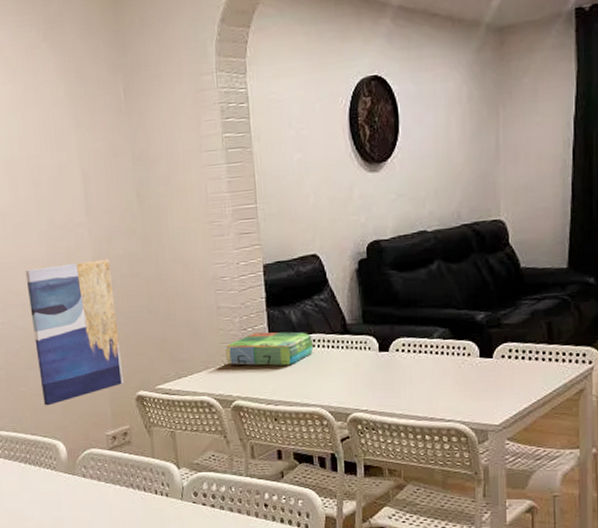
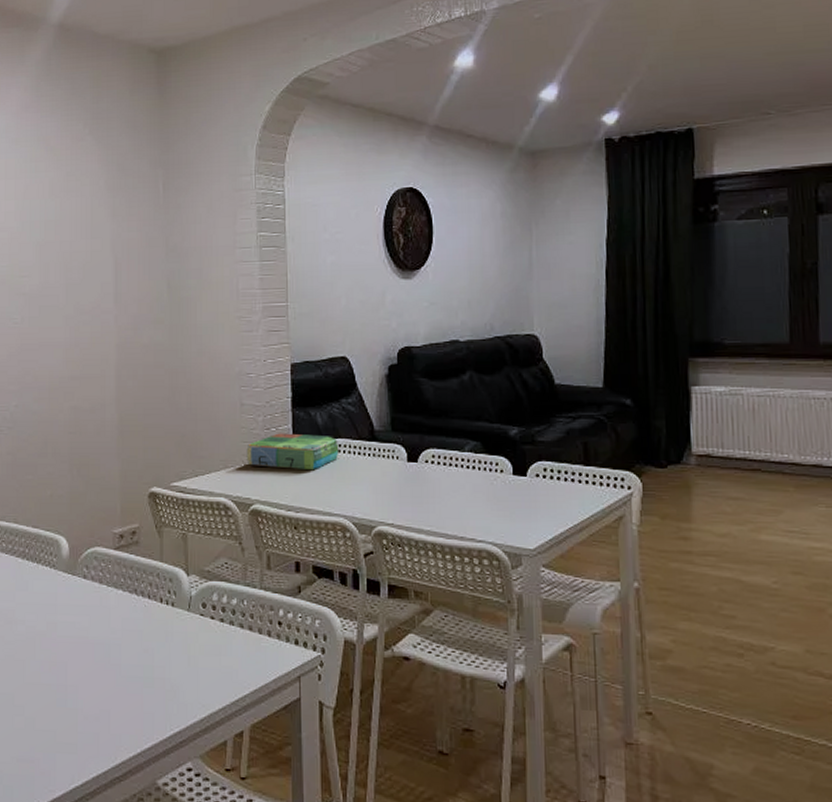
wall art: present [25,259,124,406] -> none [46,347,138,497]

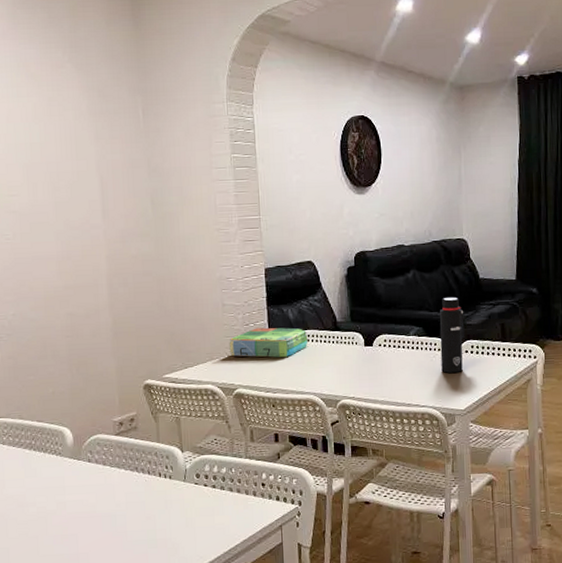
water bottle: none [502,406,536,501] -> present [439,297,465,373]

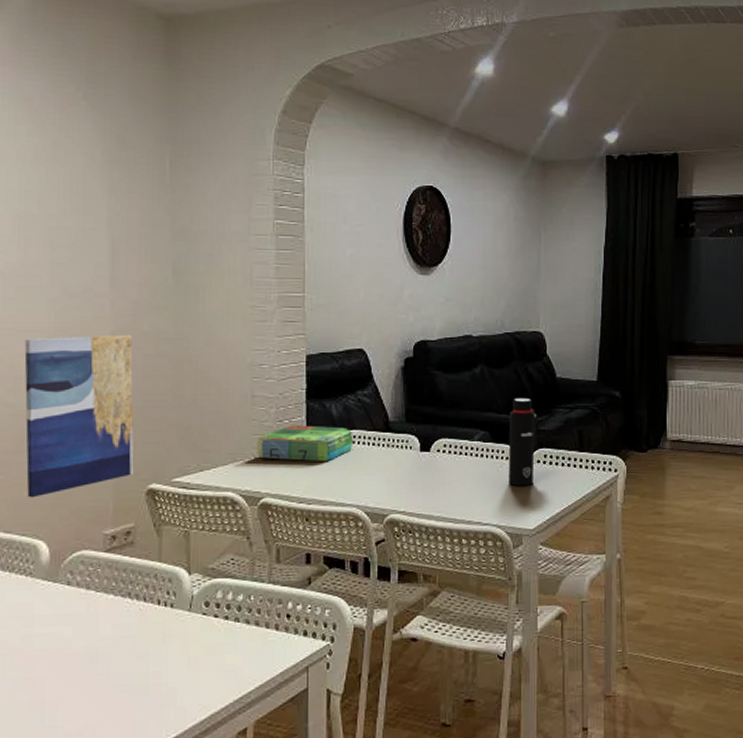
wall art: none [40,258,133,394] -> present [24,334,134,498]

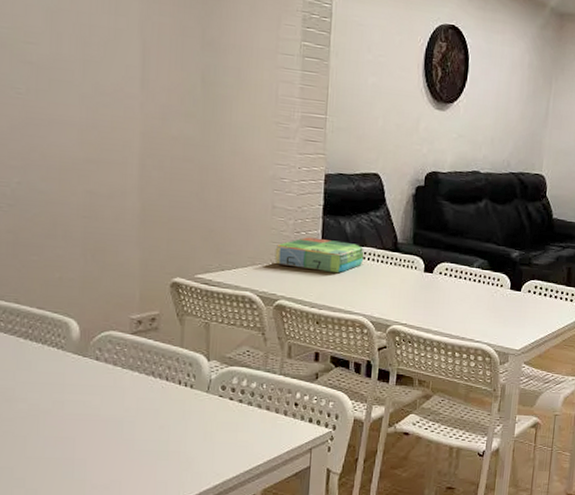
wall art: present [24,334,134,498] -> none [56,131,161,280]
water bottle: present [509,397,537,486] -> none [501,233,532,312]

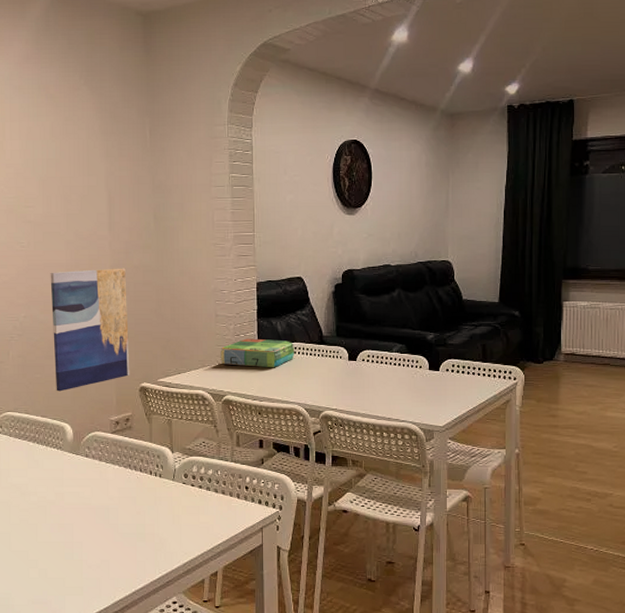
wall art: none [56,131,161,280] -> present [50,268,130,392]

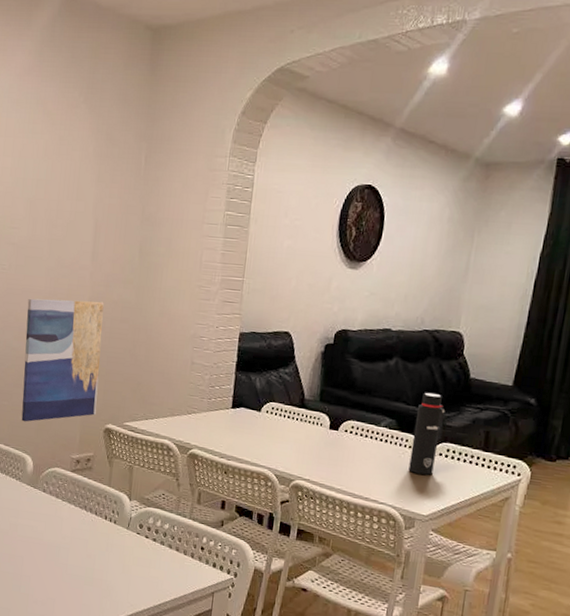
board game: present [220,338,295,368] -> none [191,391,272,427]
water bottle: none [422,316,446,390] -> present [408,392,445,475]

